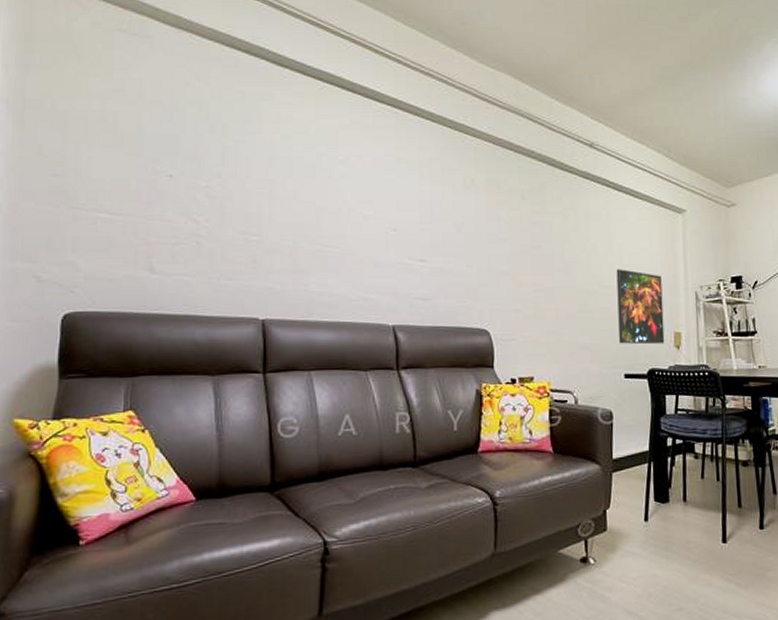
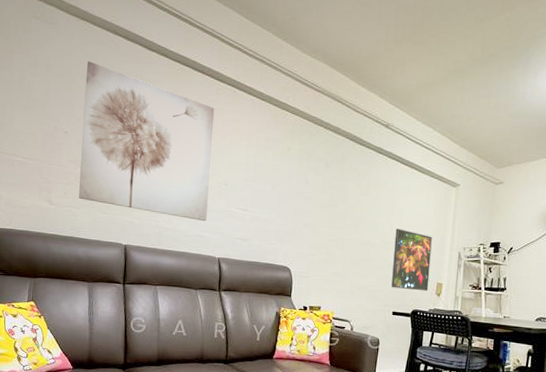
wall art: none [193,83,373,280] -> present [79,61,215,222]

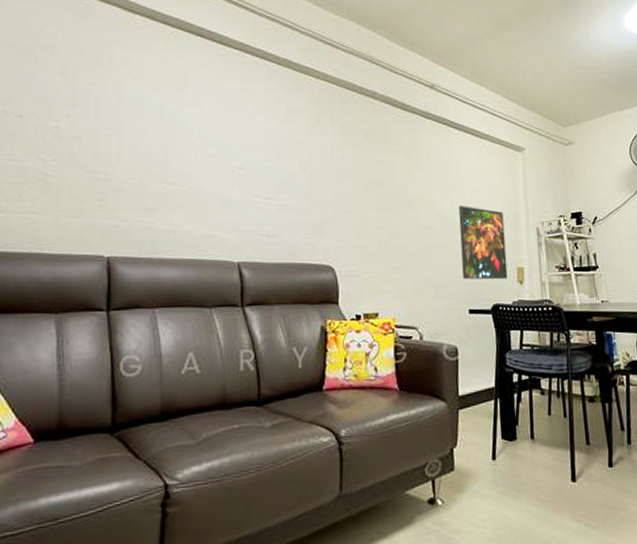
wall art: present [79,61,215,222] -> none [40,28,220,217]

